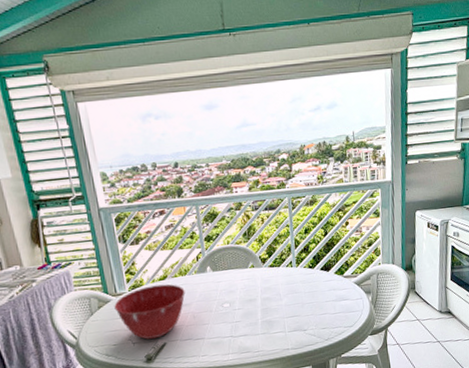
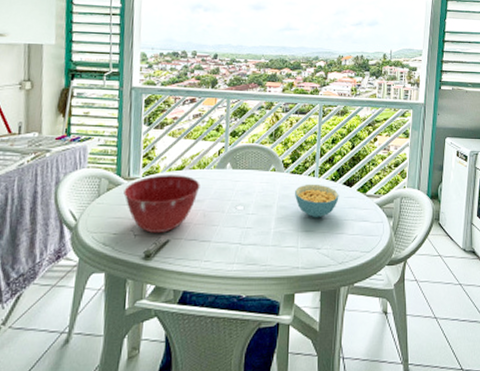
cereal bowl: none [276,273,318,304] -> present [295,184,339,218]

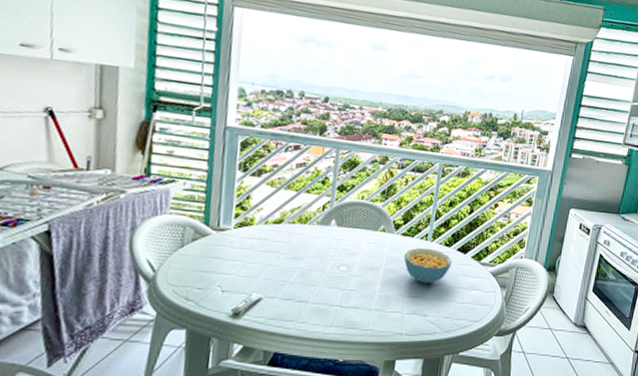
mixing bowl: present [123,175,200,233] -> none [211,227,300,290]

